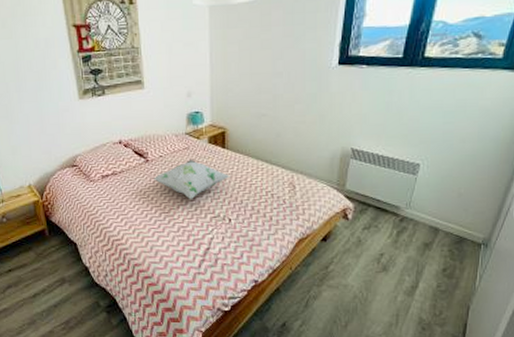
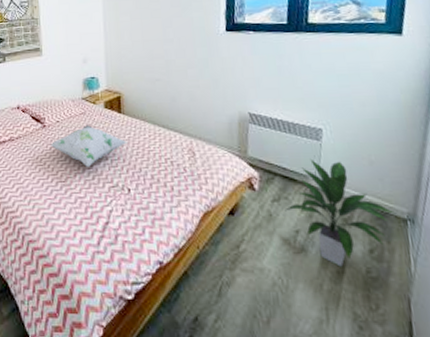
indoor plant: none [373,191,473,283] -> present [285,158,397,267]

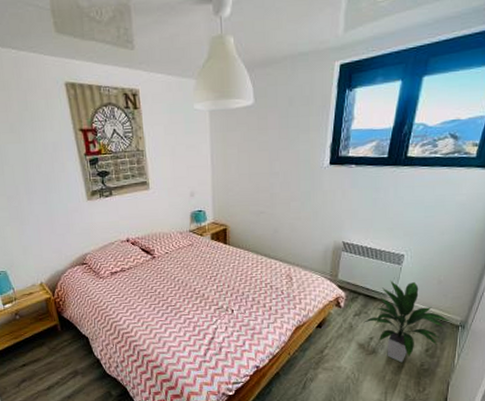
decorative pillow: present [50,125,127,168] -> none [160,256,232,294]

